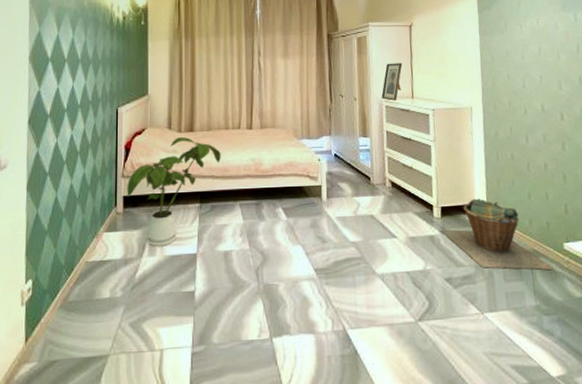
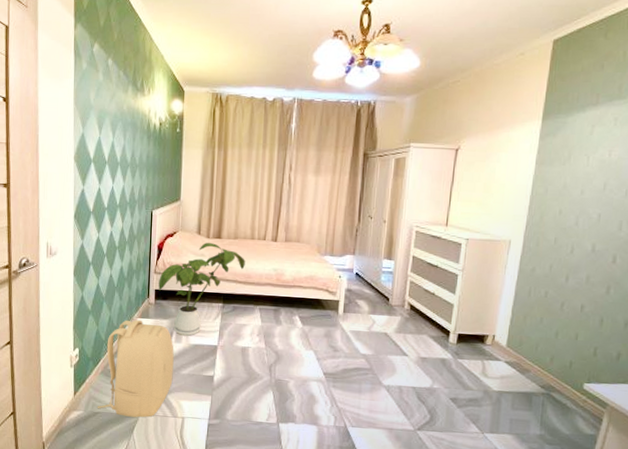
backpack: none [56,234,148,361] -> present [98,319,174,418]
picture frame: present [381,63,403,102] -> none [413,188,441,228]
laundry basket: present [441,198,556,270] -> none [454,330,570,407]

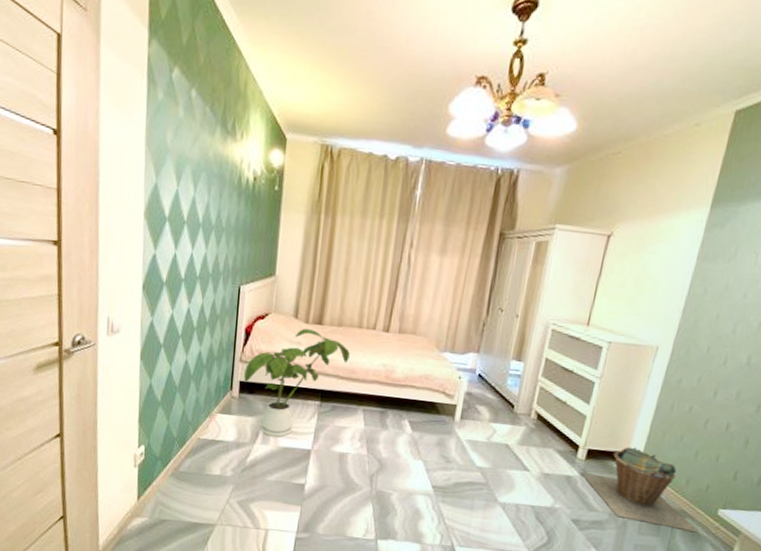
backpack: present [98,319,174,418] -> none [166,415,260,528]
laundry basket: none [454,330,570,407] -> present [581,447,701,533]

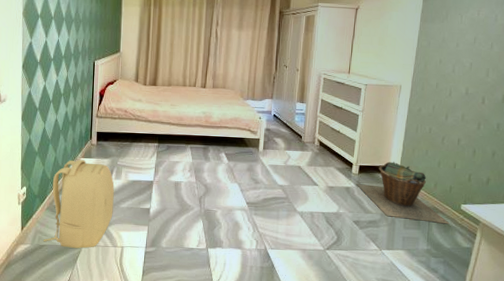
backpack: none [166,415,260,528] -> present [44,159,114,249]
house plant: present [244,328,350,438] -> none [100,89,178,173]

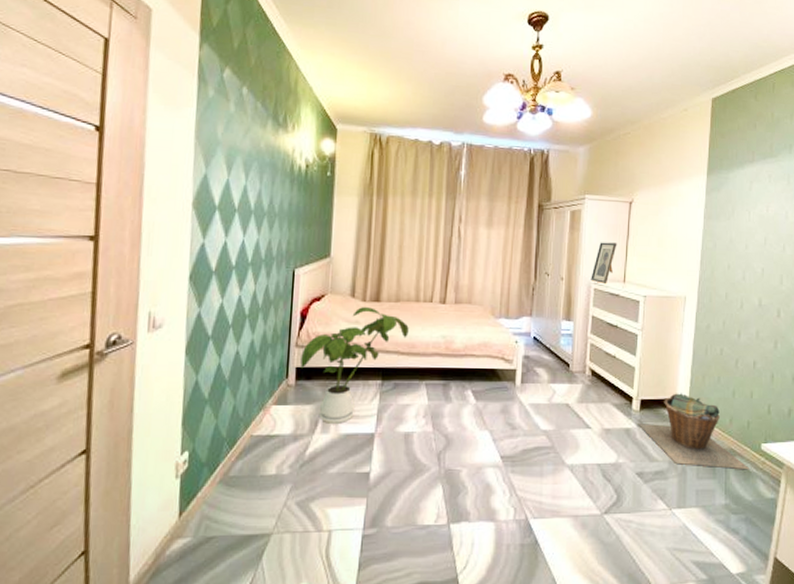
backpack: present [44,159,114,249] -> none [213,407,320,538]
house plant: none [100,89,178,173] -> present [300,307,409,424]
picture frame: none [321,41,344,75] -> present [591,242,617,285]

